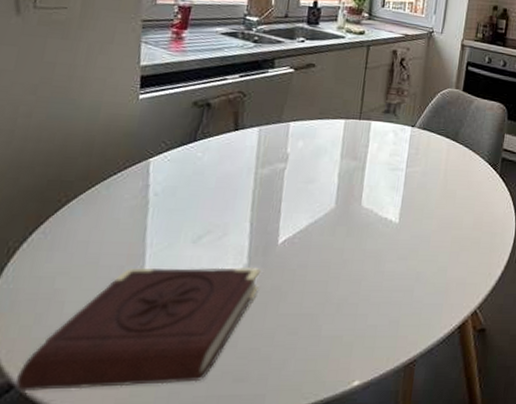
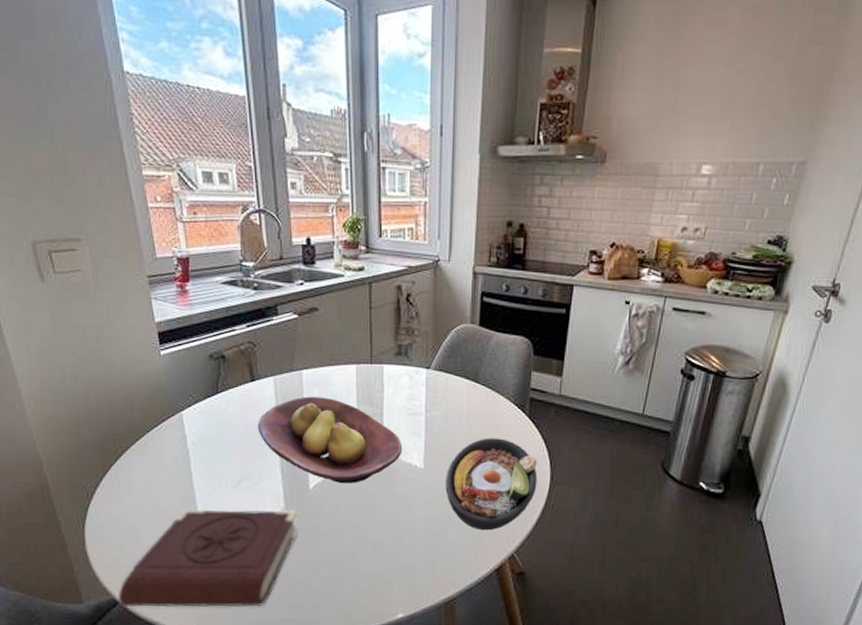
fruit bowl: none [232,148,381,239] -> present [257,396,403,484]
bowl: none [417,194,504,286] -> present [445,438,538,531]

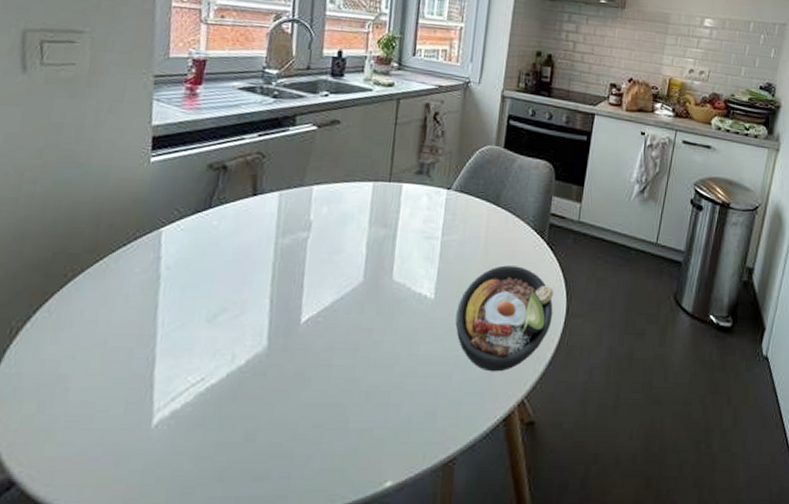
book: present [119,510,298,608] -> none [17,350,282,489]
fruit bowl: present [257,396,403,484] -> none [250,215,414,317]

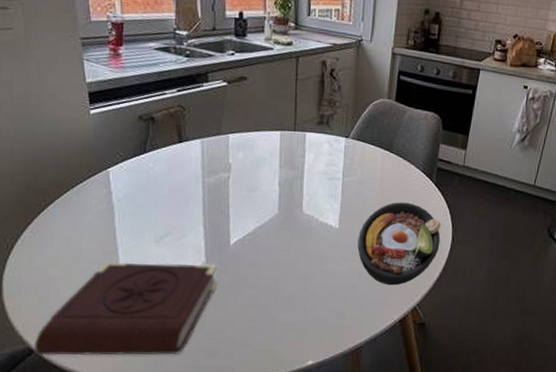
book: none [17,350,282,489] -> present [35,262,218,356]

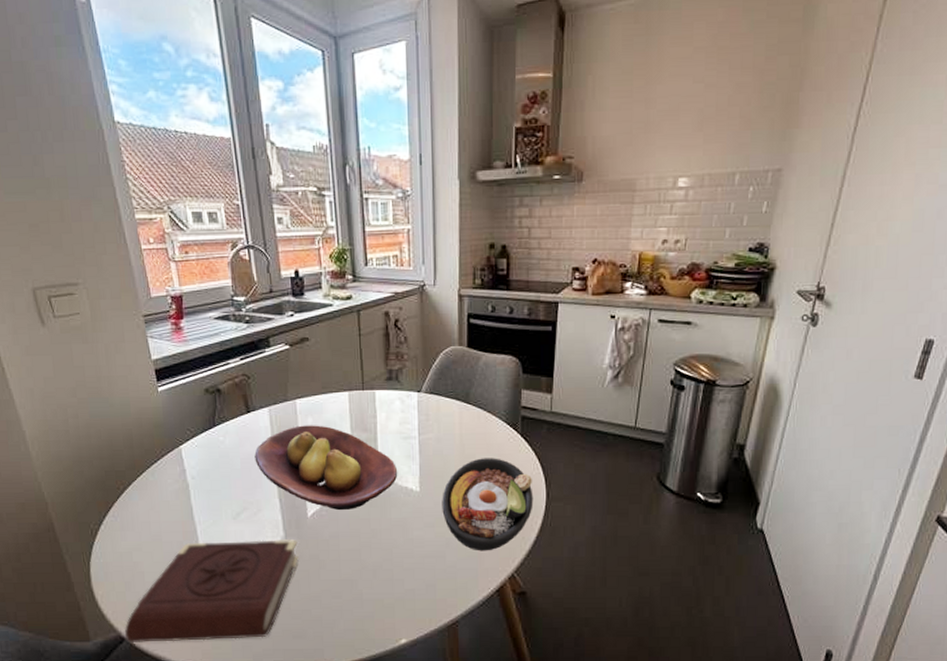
fruit bowl: none [183,159,320,241] -> present [254,425,398,511]

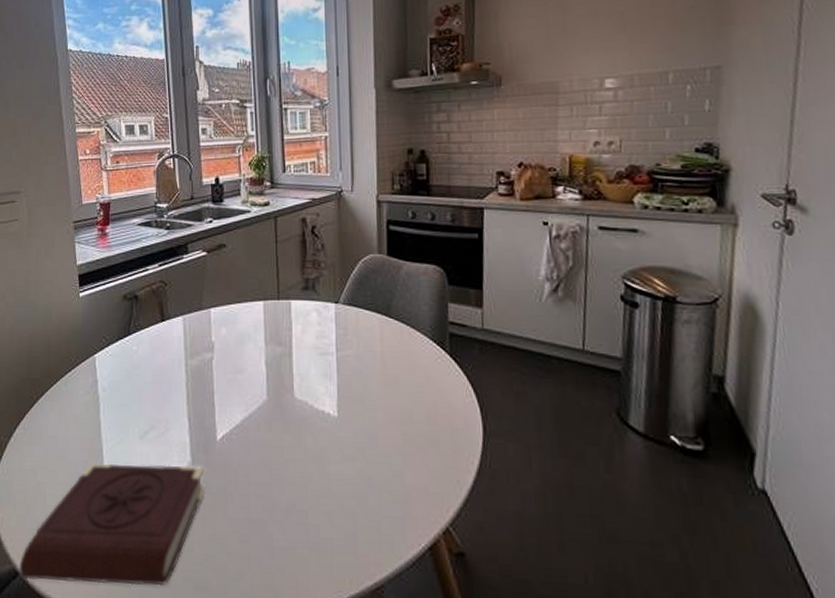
fruit bowl: present [254,425,398,511] -> none [166,336,314,435]
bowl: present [442,458,533,551] -> none [362,380,468,496]

